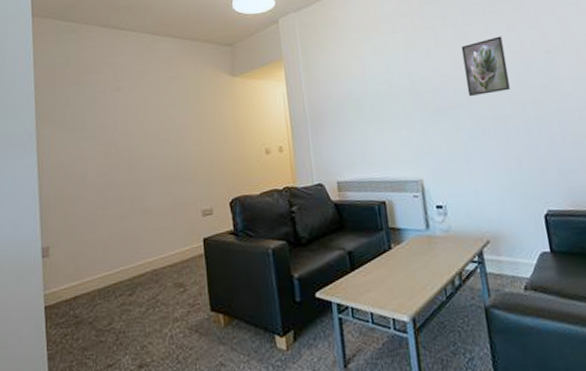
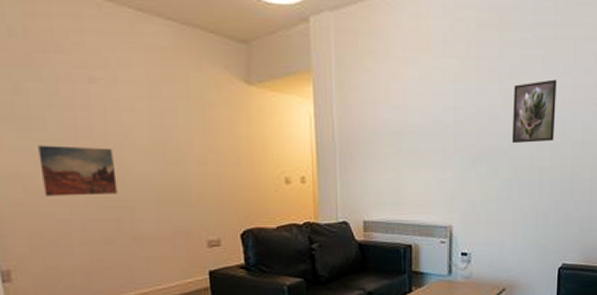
wall art: none [78,139,133,182] -> present [38,145,118,196]

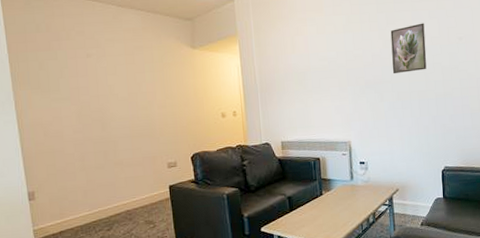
wall art: present [38,145,118,196] -> none [54,101,106,138]

